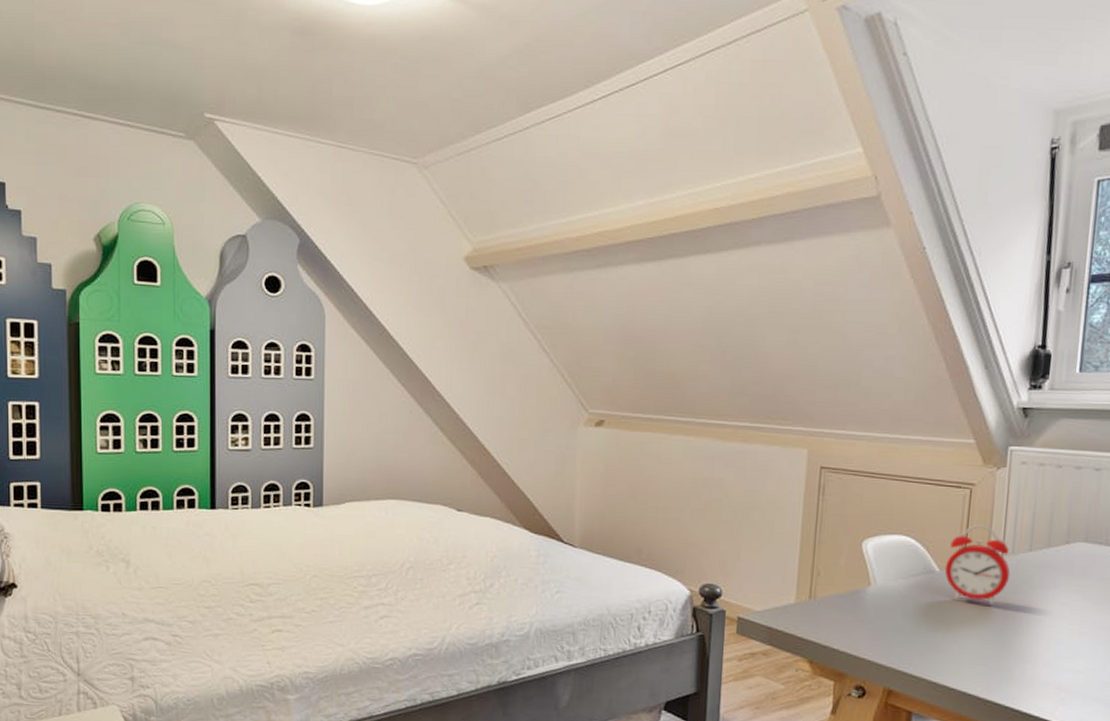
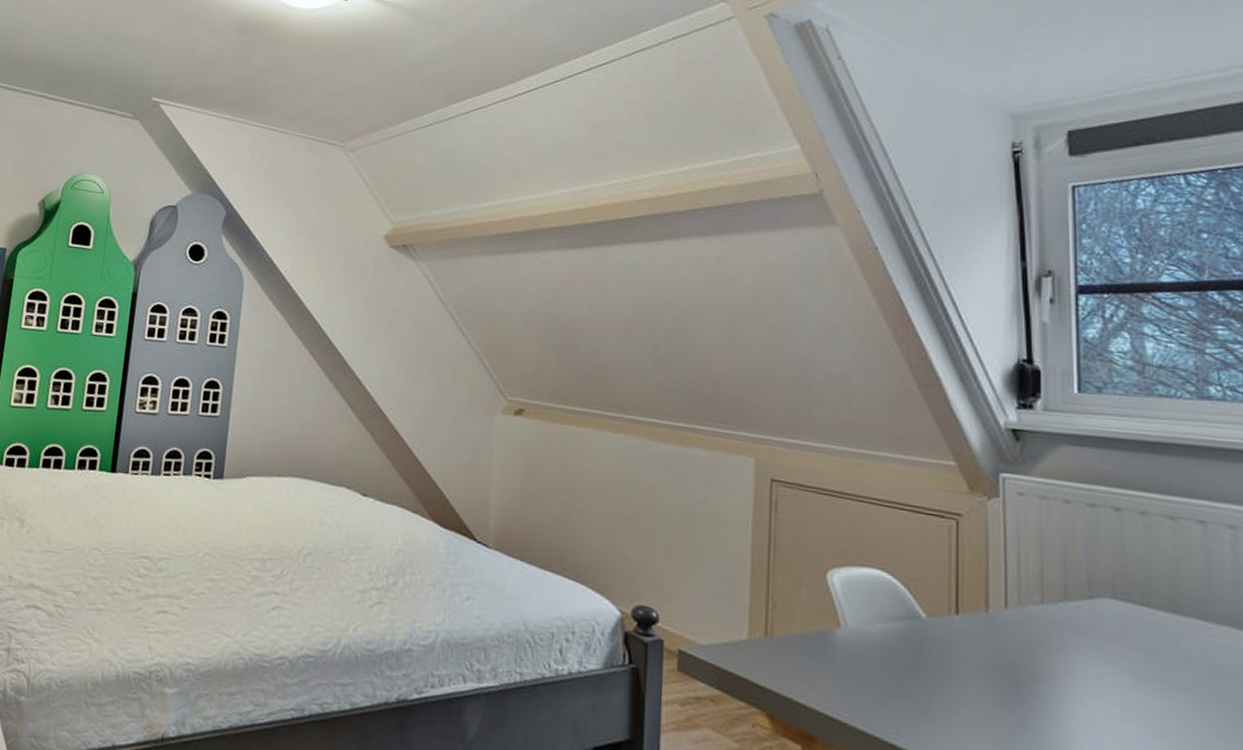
alarm clock: present [944,525,1011,606] -> none [933,564,1019,669]

